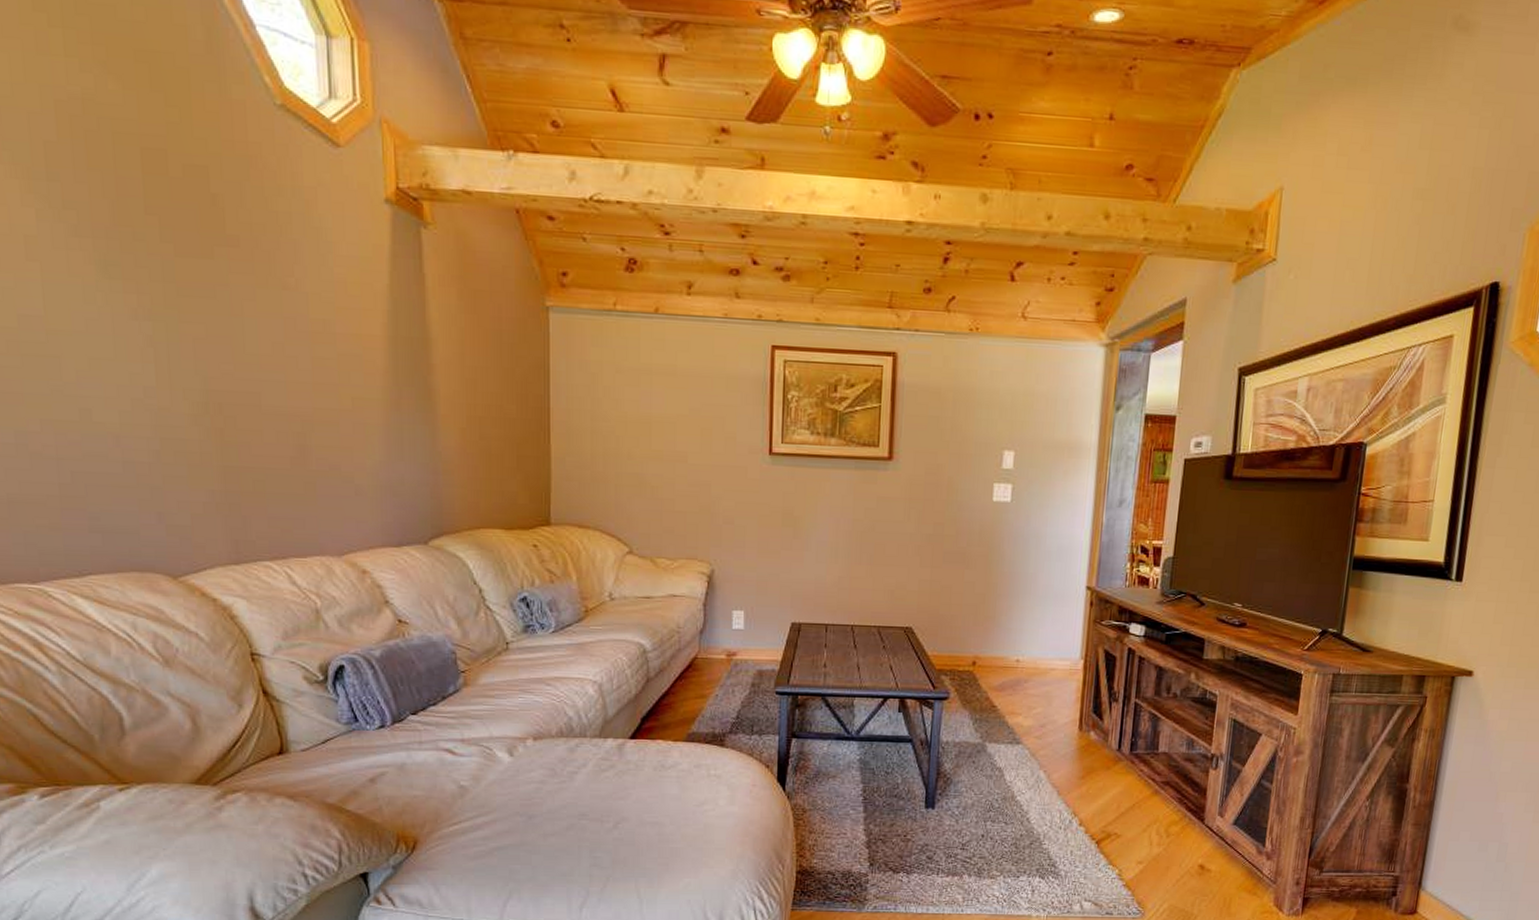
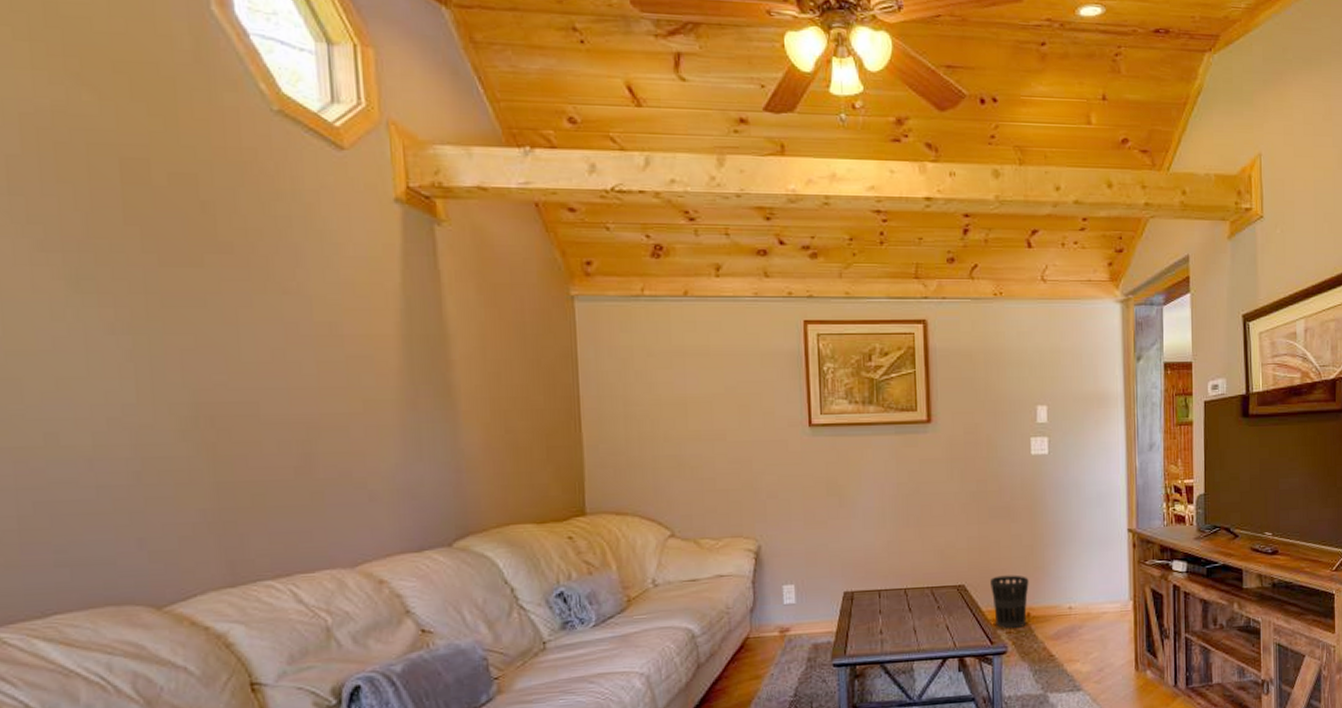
wastebasket: none [938,621,978,676] -> present [990,575,1029,629]

